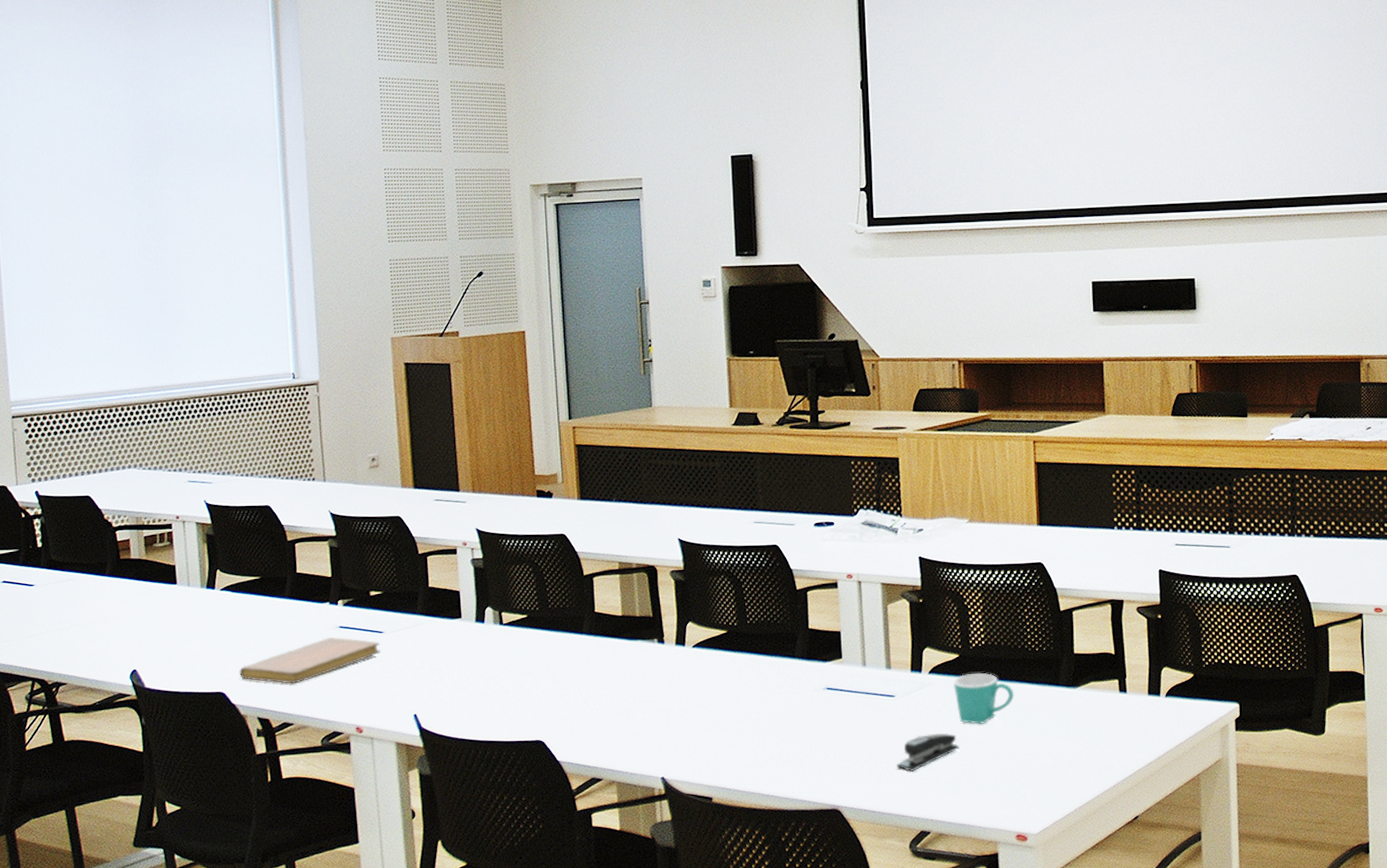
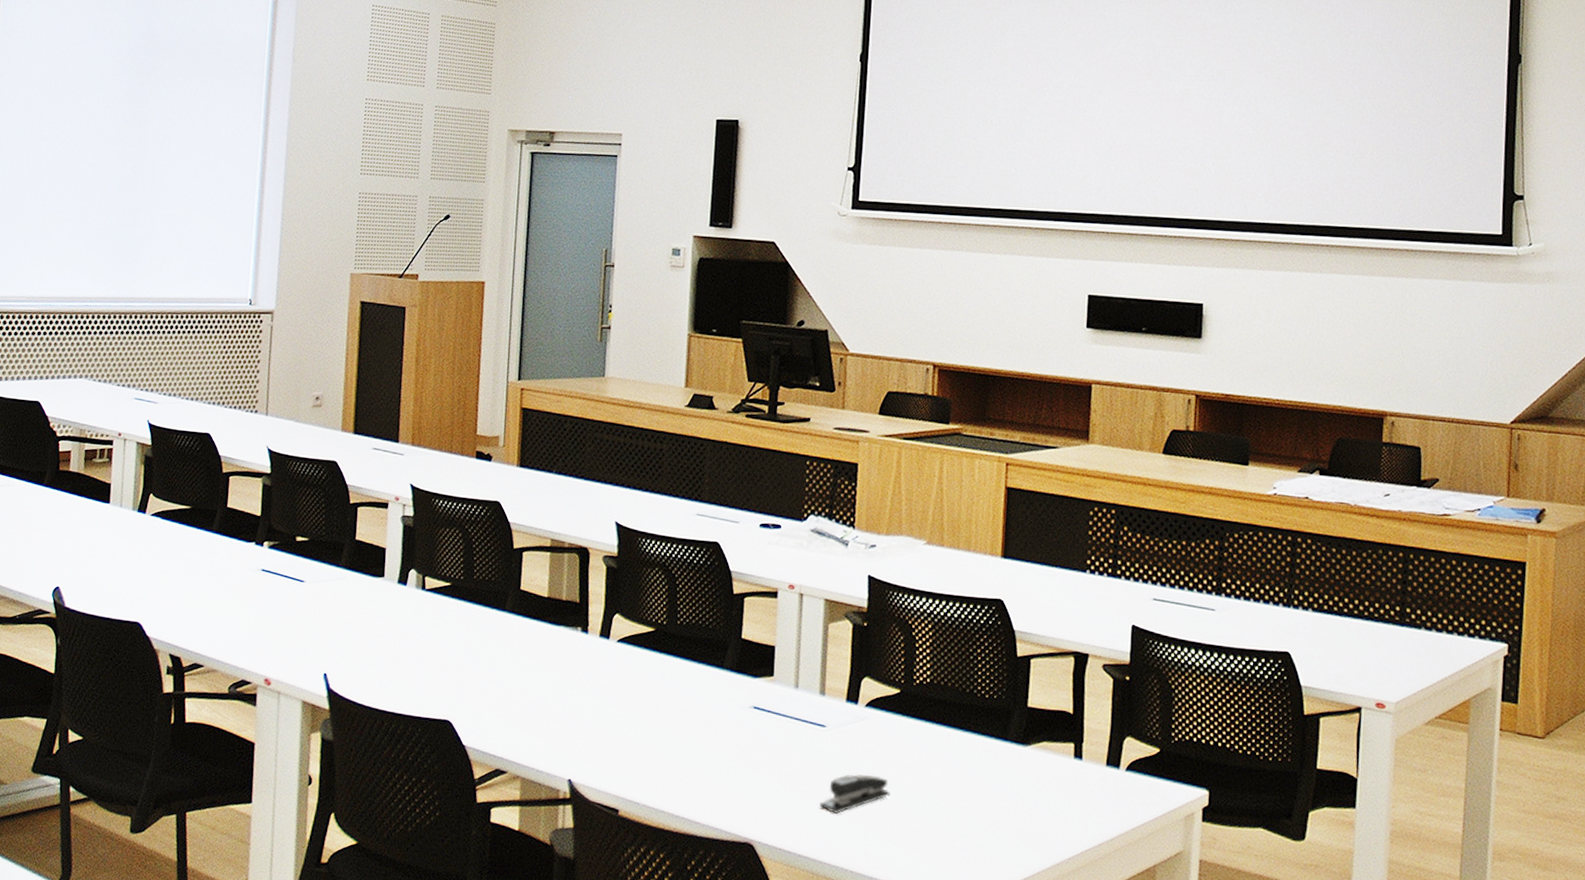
notebook: present [238,637,381,684] -> none [157,579,300,624]
mug: present [953,673,1014,724] -> none [891,713,957,772]

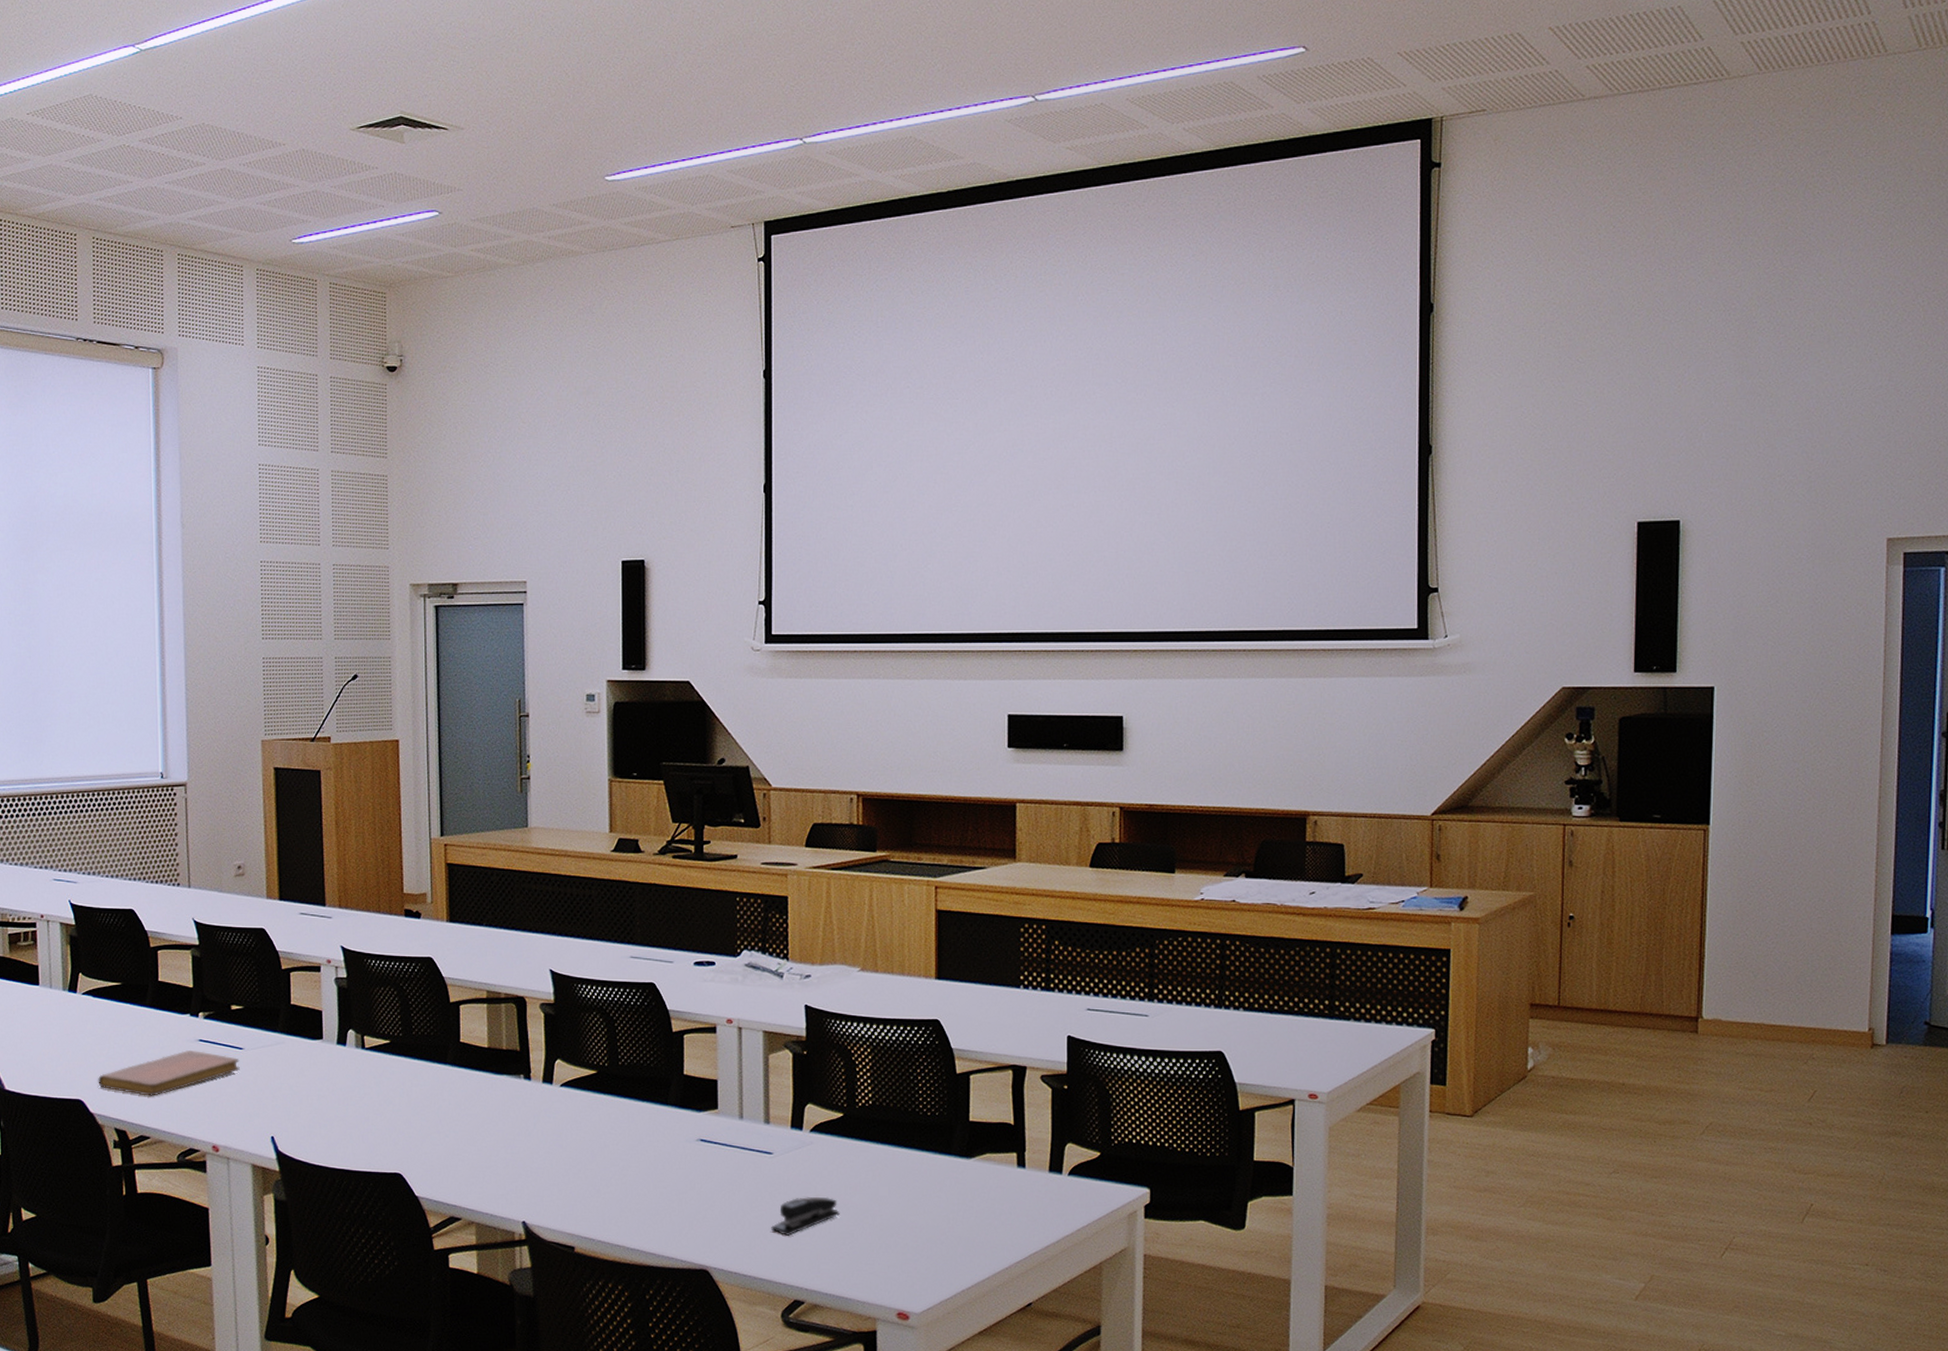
notebook: none [157,579,300,624] -> present [97,1050,240,1096]

